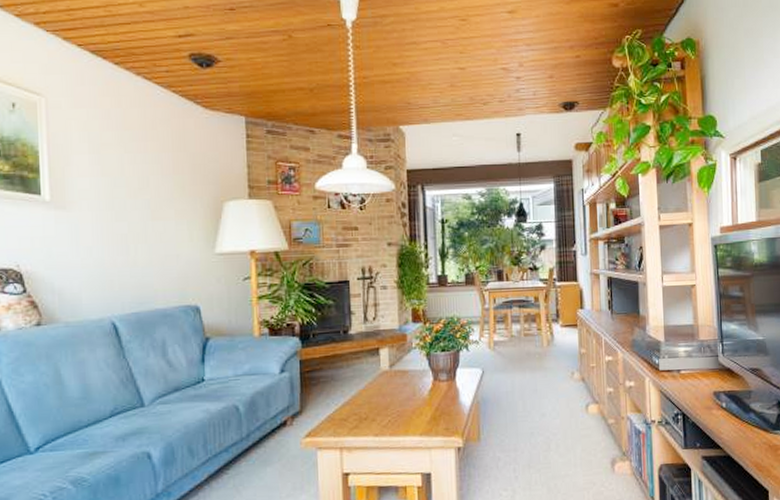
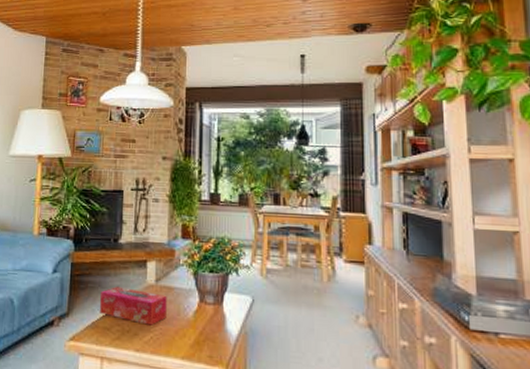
tissue box: none [334,377,403,410] -> present [100,287,167,326]

